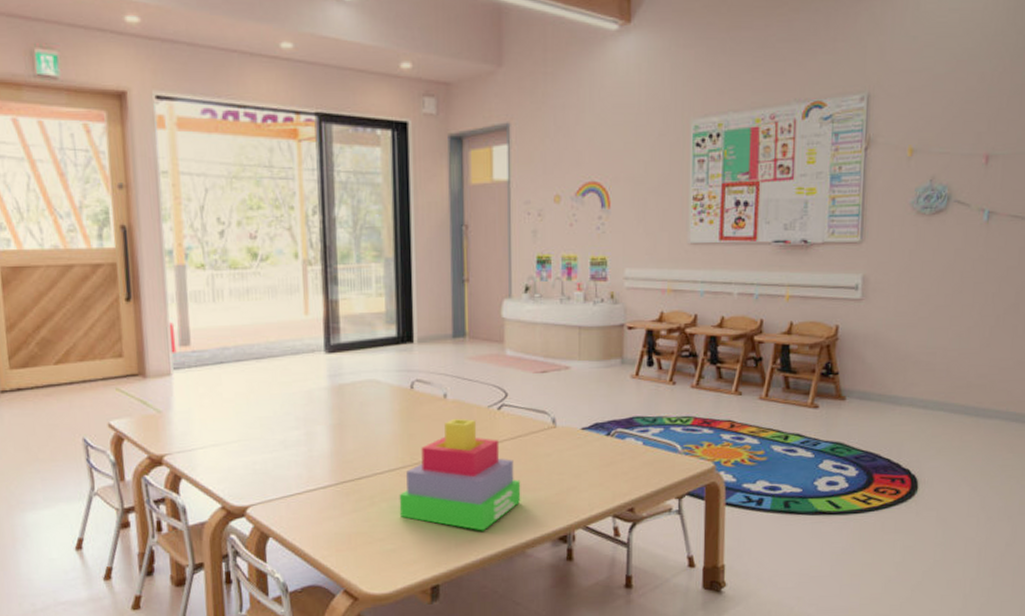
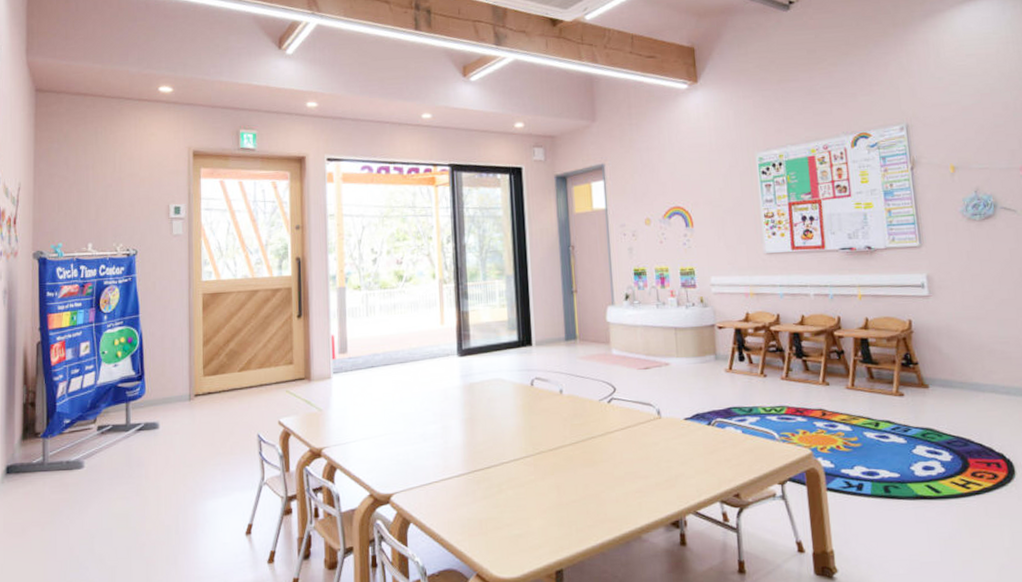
toy blocks: present [399,418,521,531] -> none [523,411,634,517]

